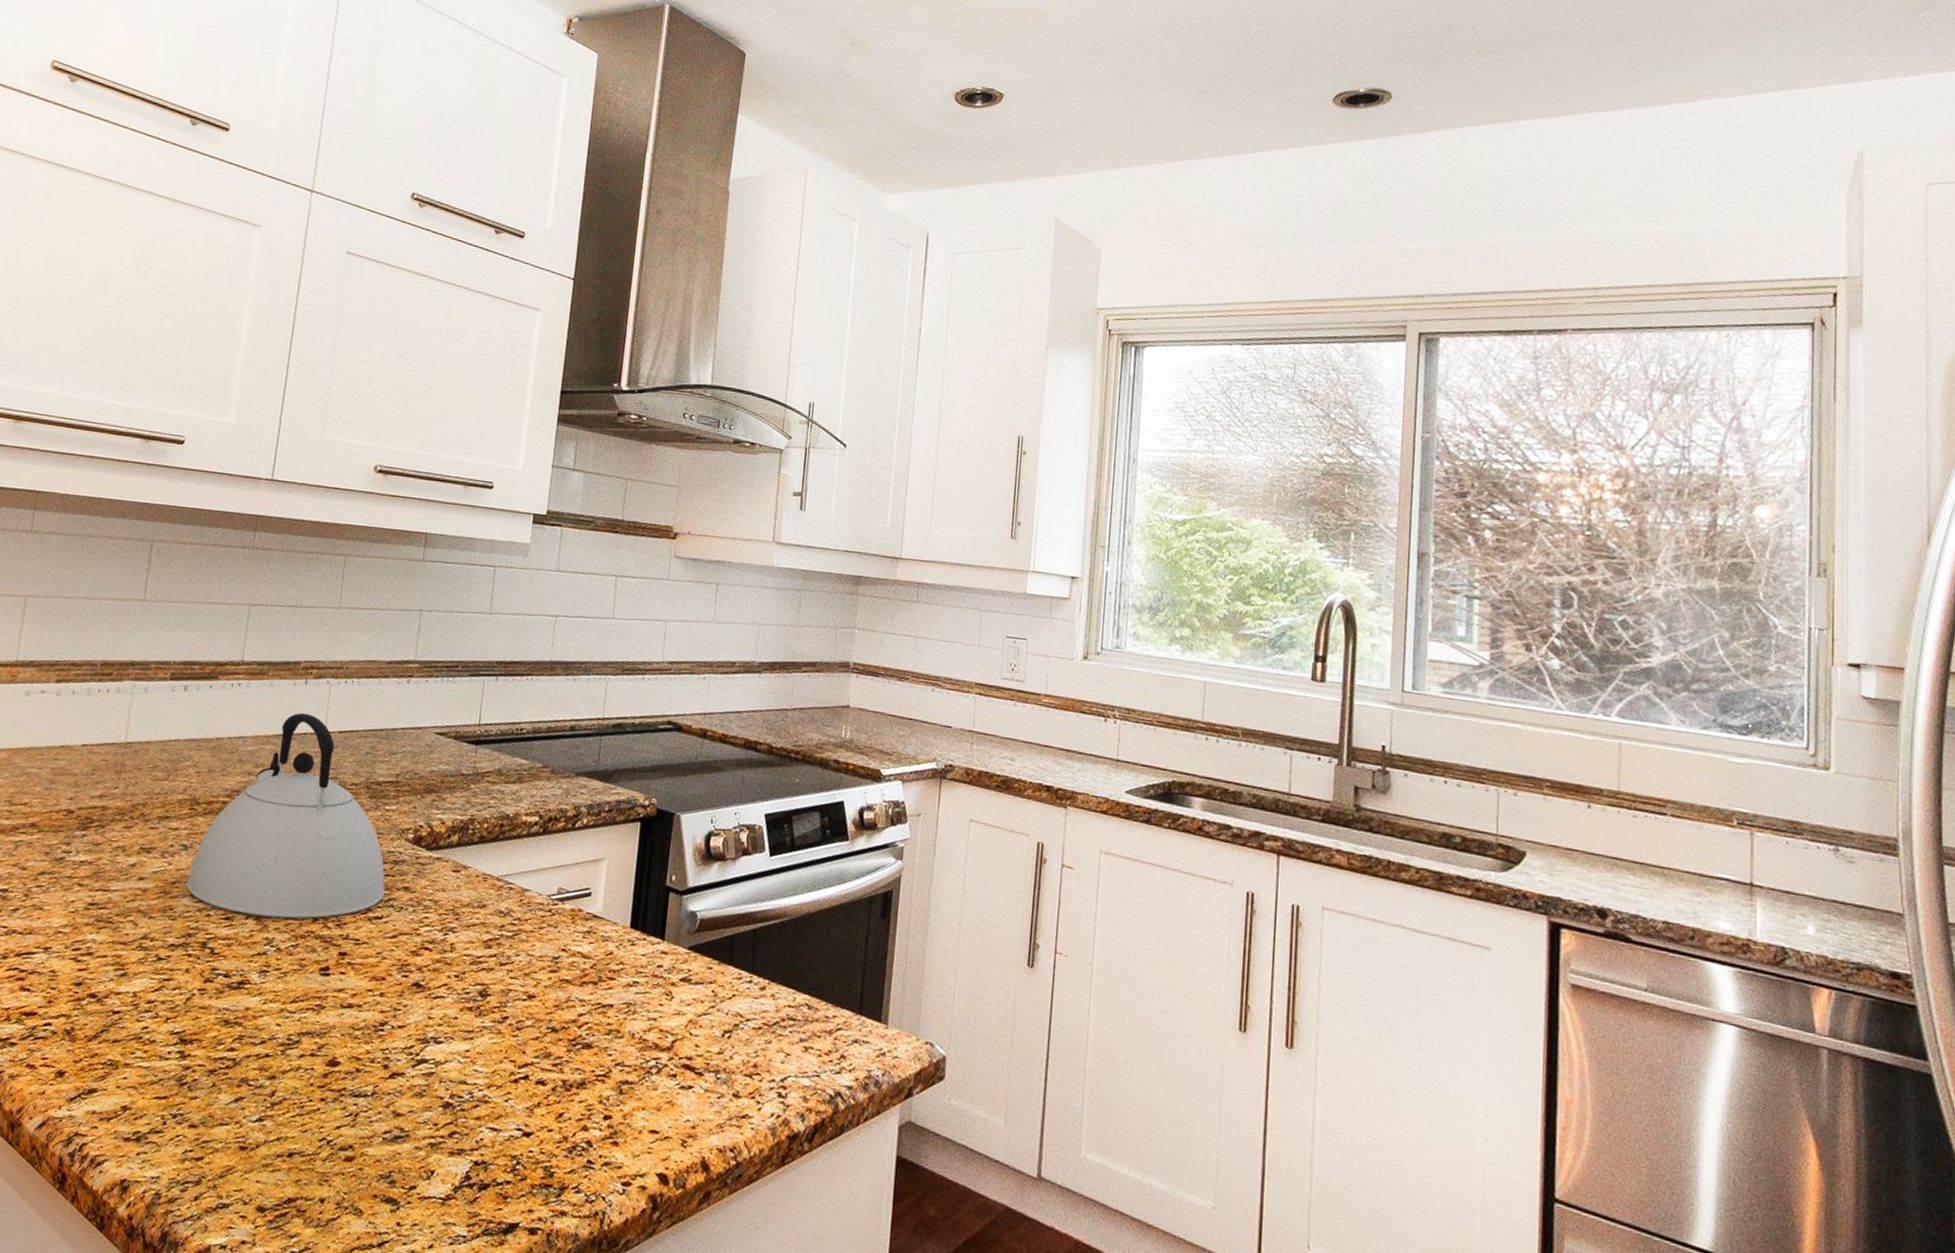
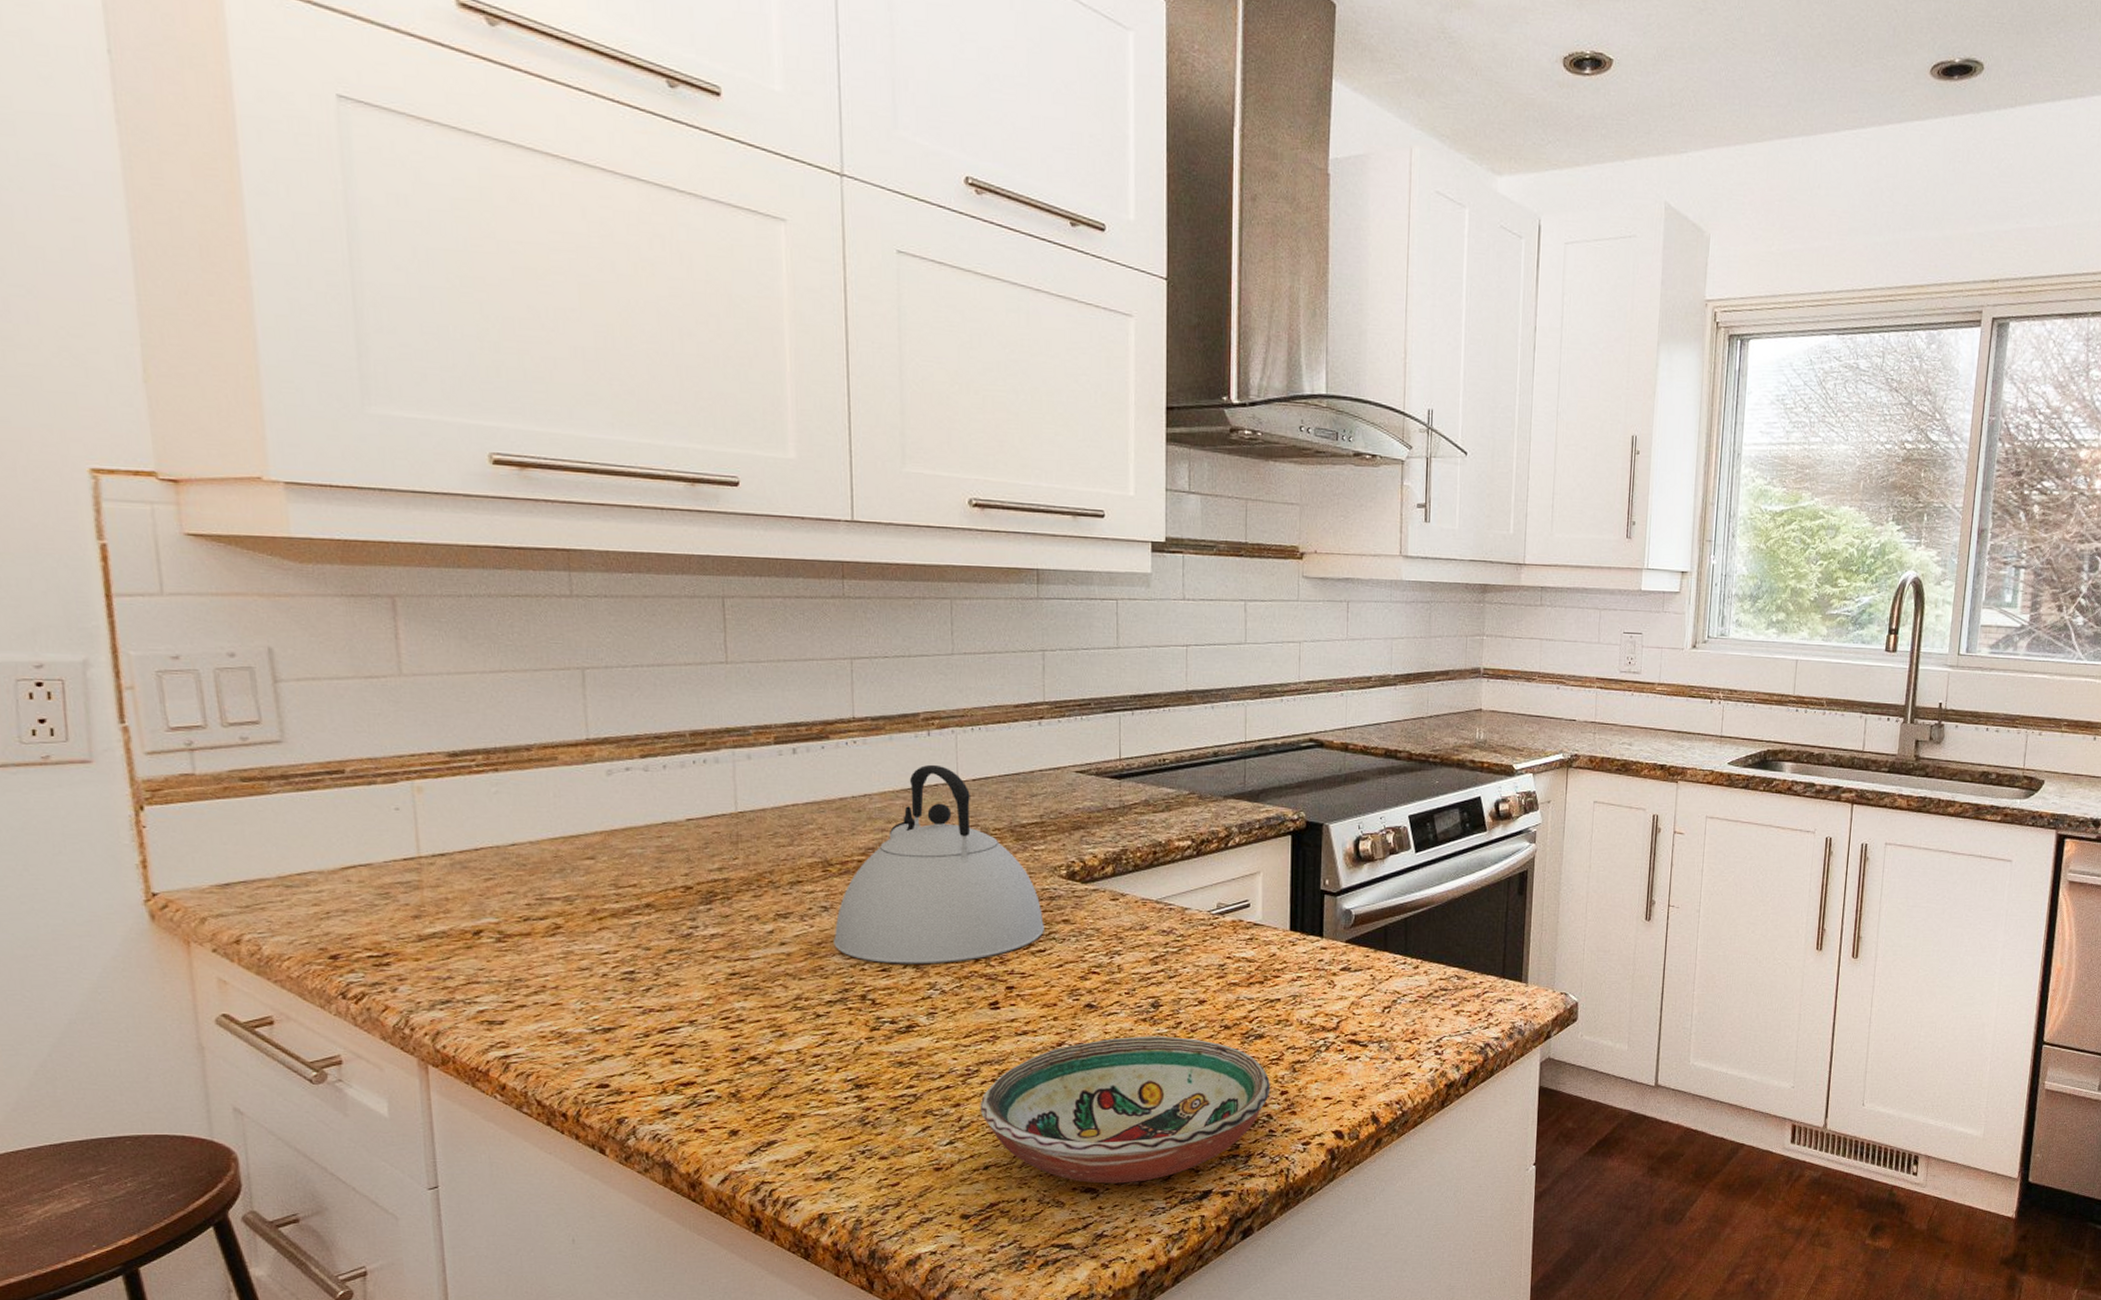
decorative bowl: none [294,1025,595,1201] -> present [980,1036,1271,1184]

